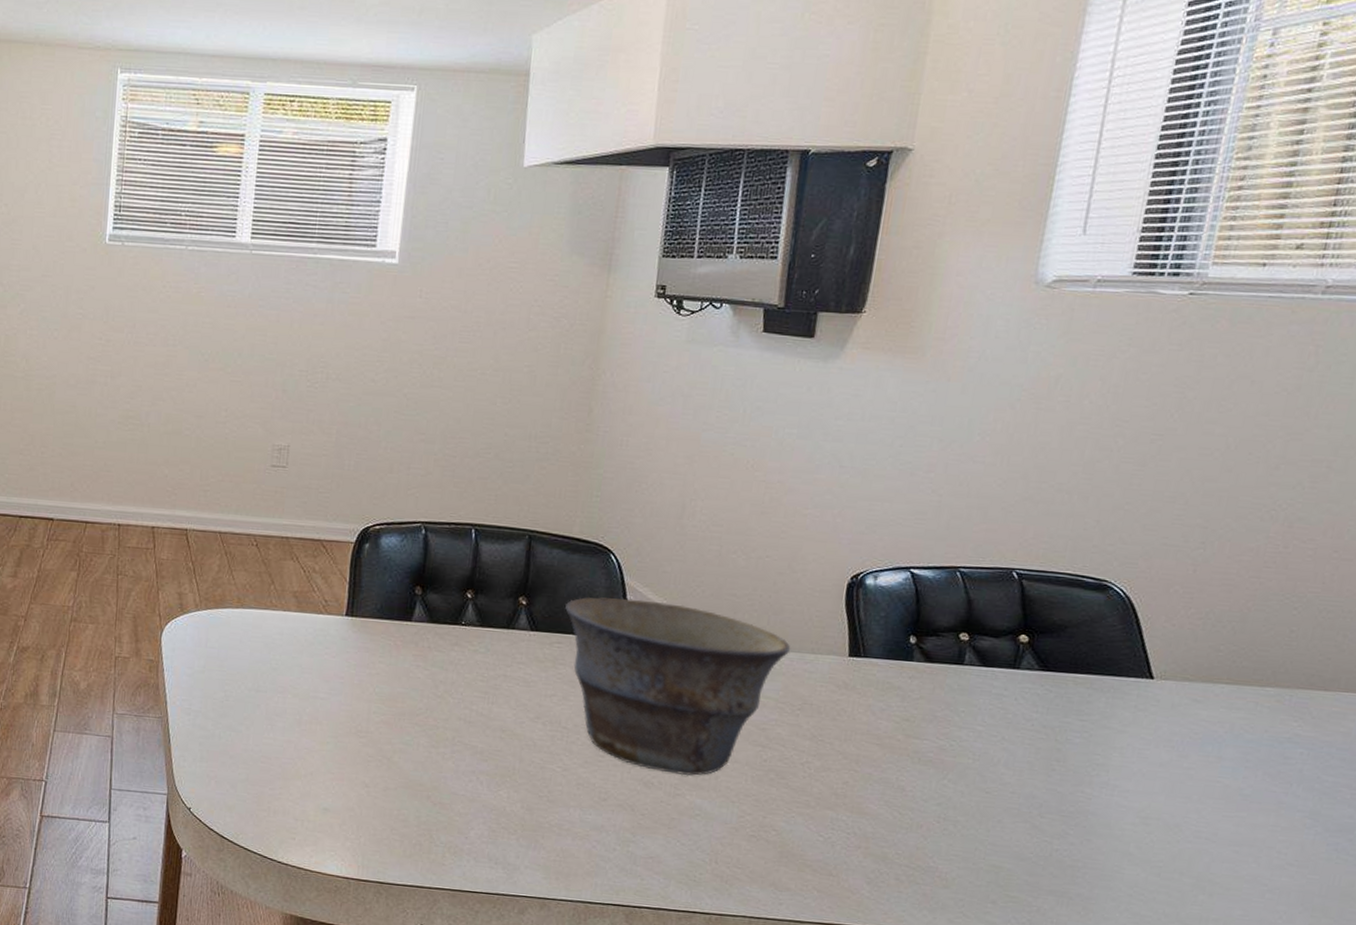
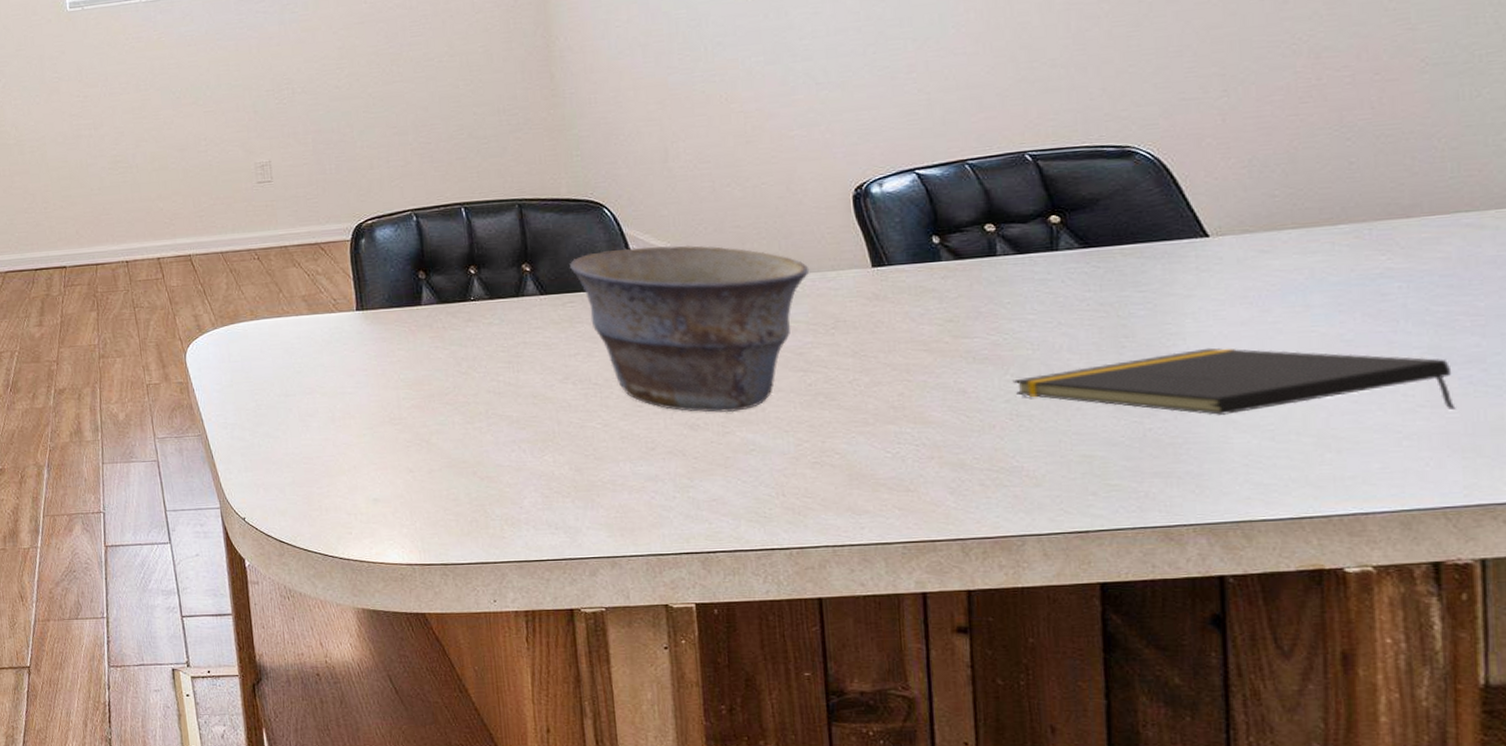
notepad: none [948,782,1324,872] -> present [1012,347,1456,415]

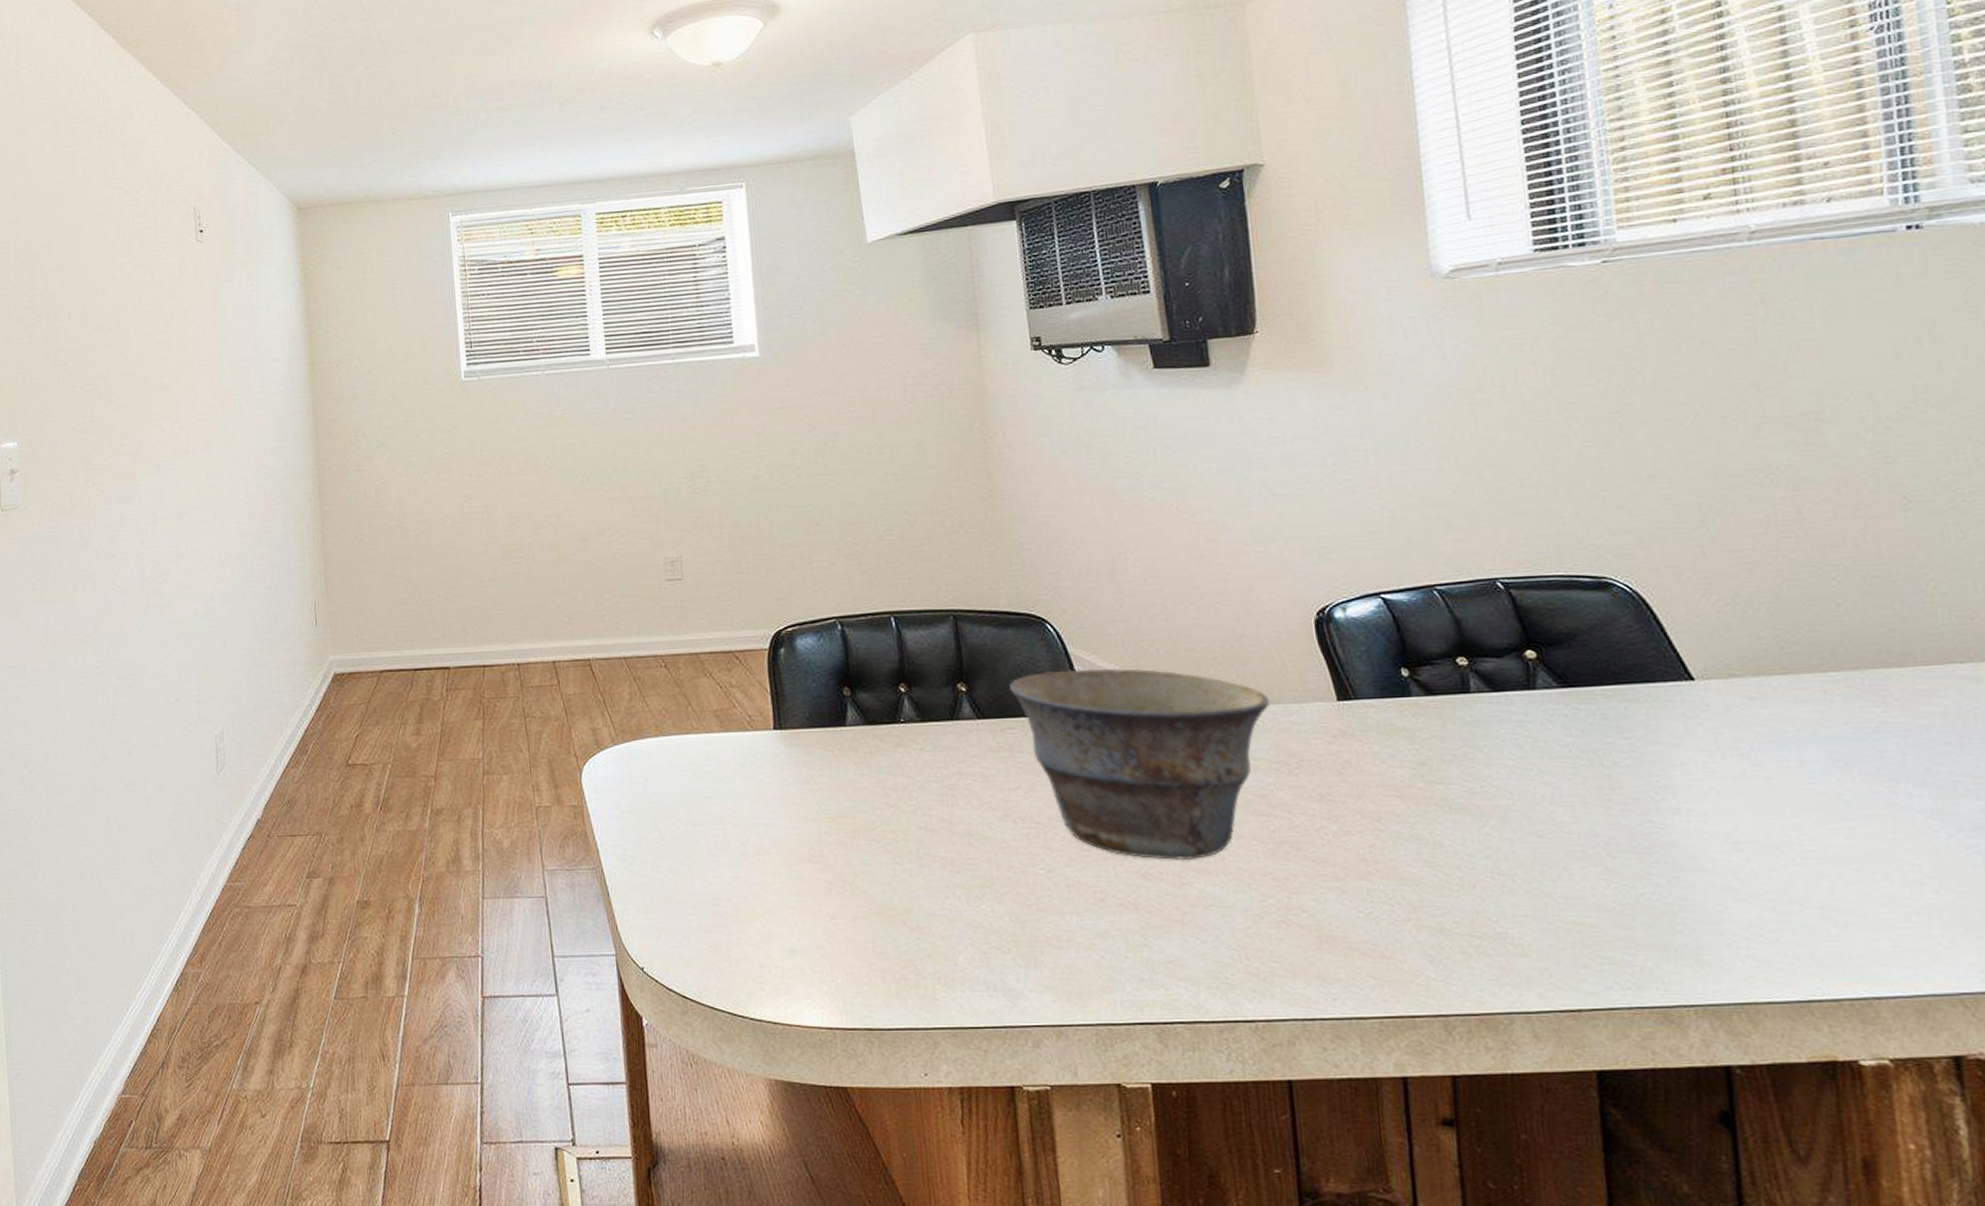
notepad: present [1012,347,1456,415] -> none [1492,804,1965,882]

